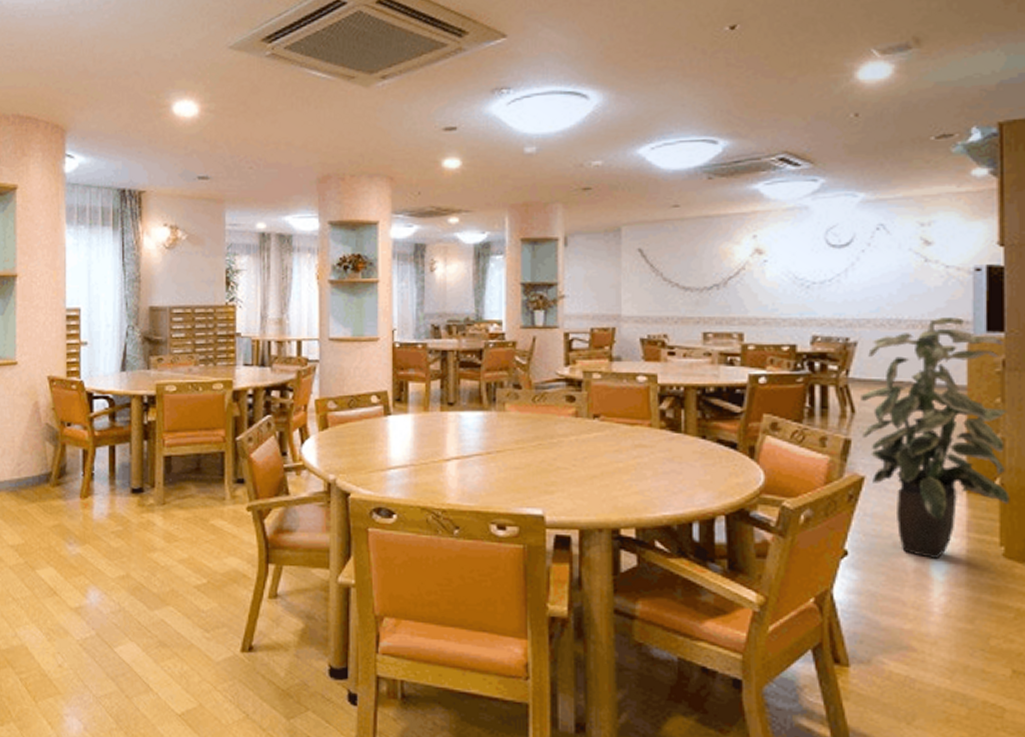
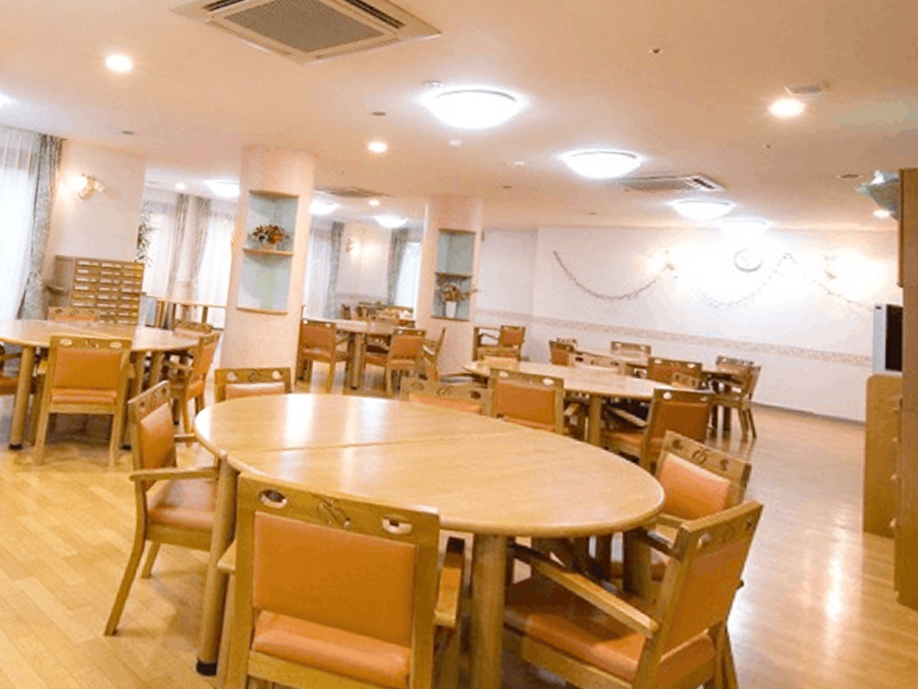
indoor plant: present [861,317,1010,560] -> none [761,351,905,599]

